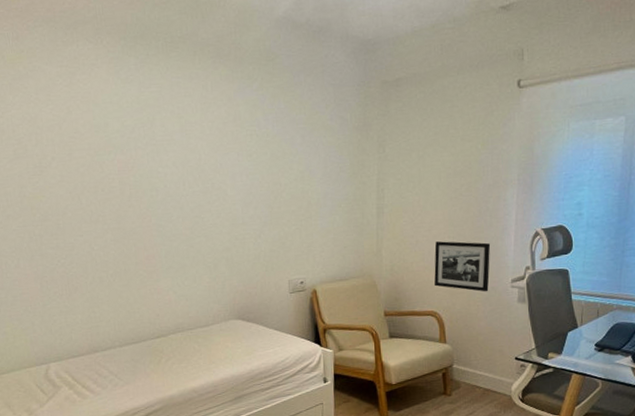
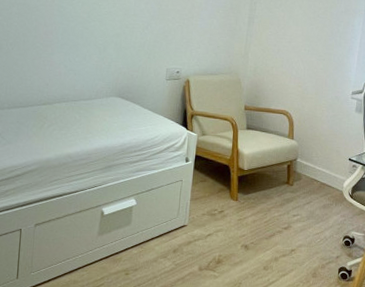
picture frame: present [434,241,491,292] -> none [289,52,338,100]

